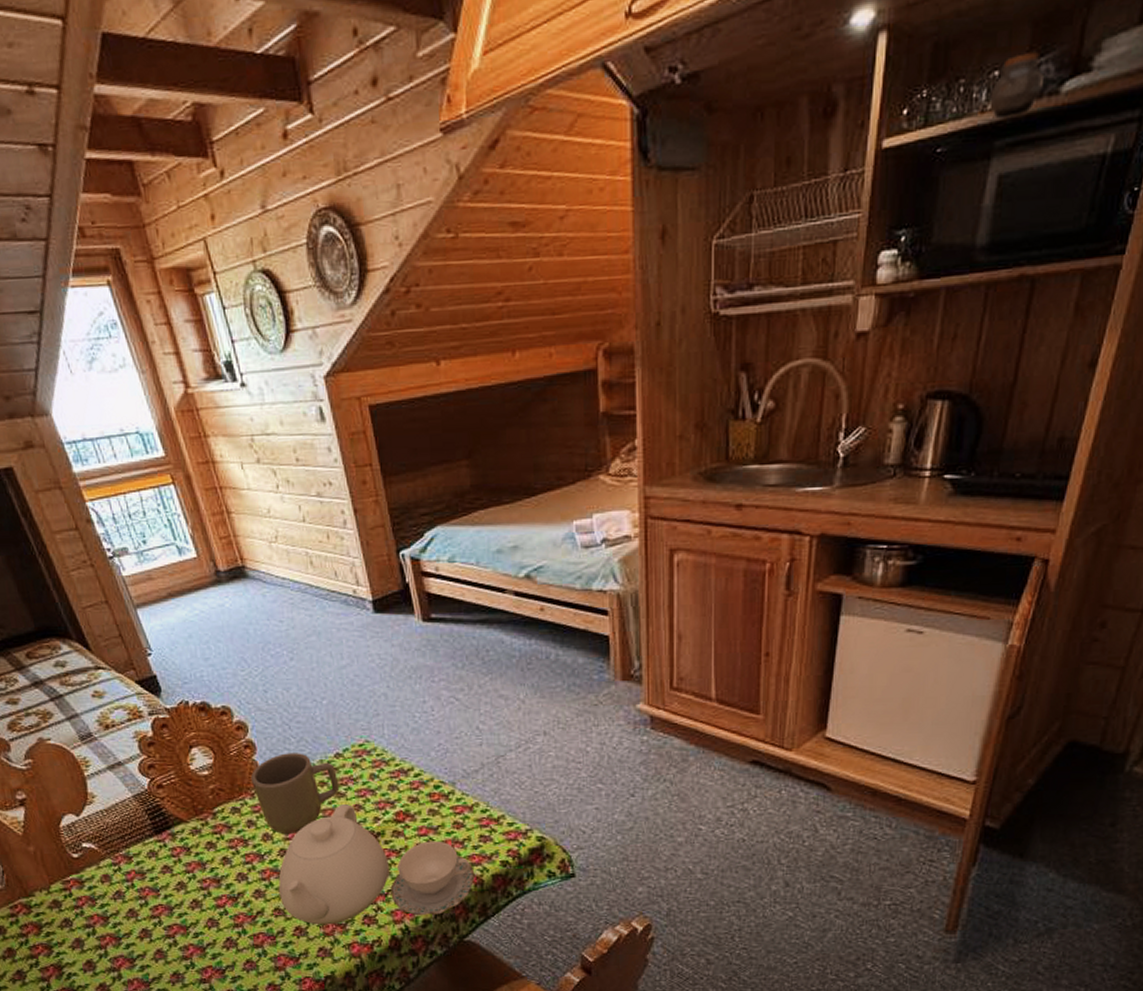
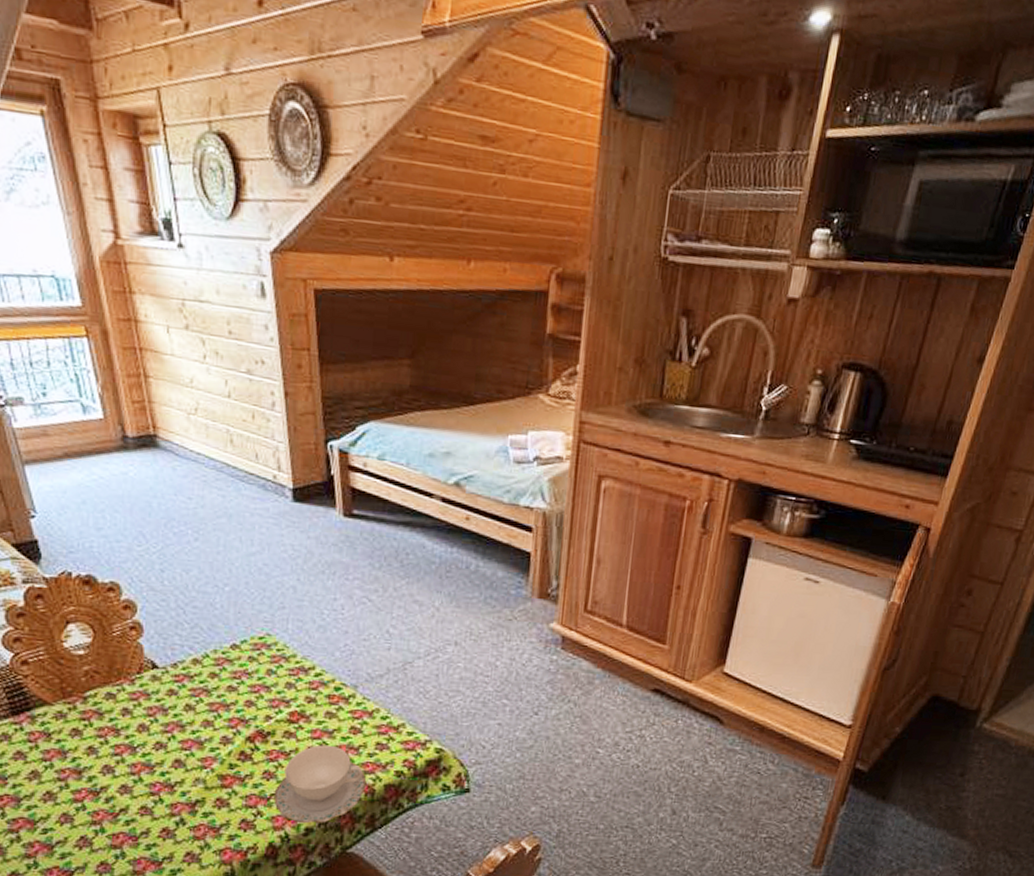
mug: present [250,753,340,834] -> none [132,639,232,726]
teapot: present [278,804,389,925] -> none [149,699,276,828]
jar: present [989,52,1043,119] -> none [918,80,964,134]

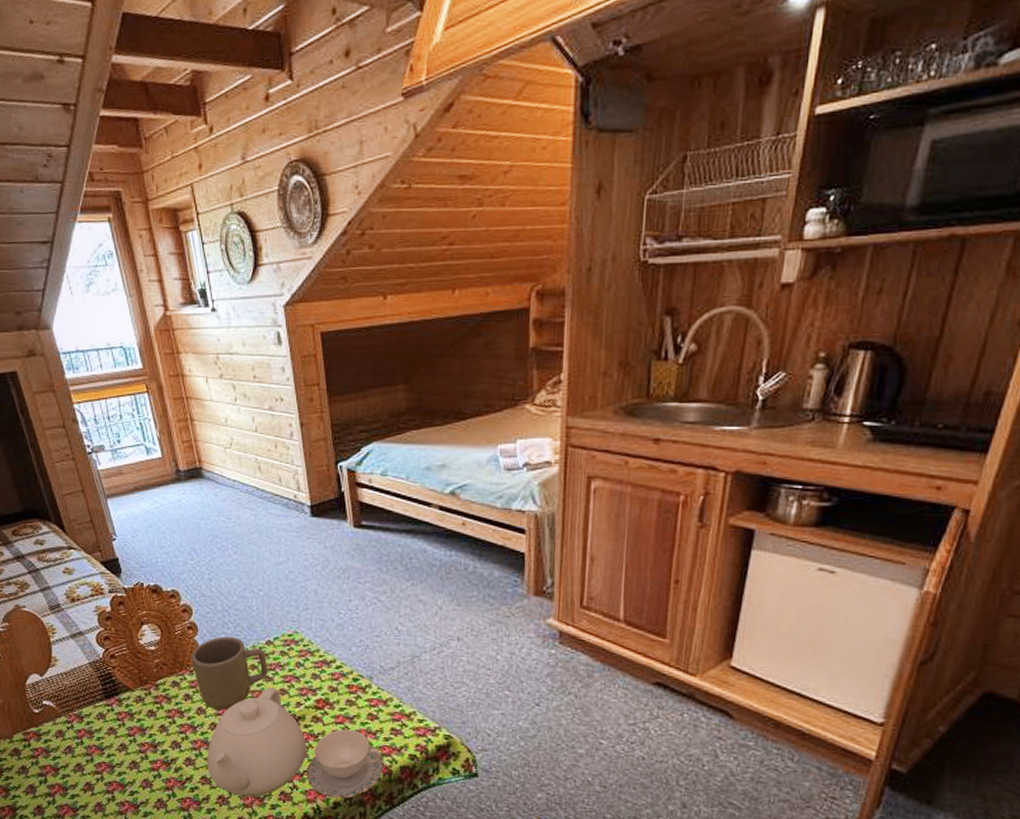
mug: none [132,639,232,726] -> present [191,636,268,710]
teapot: none [149,699,276,828] -> present [208,688,307,797]

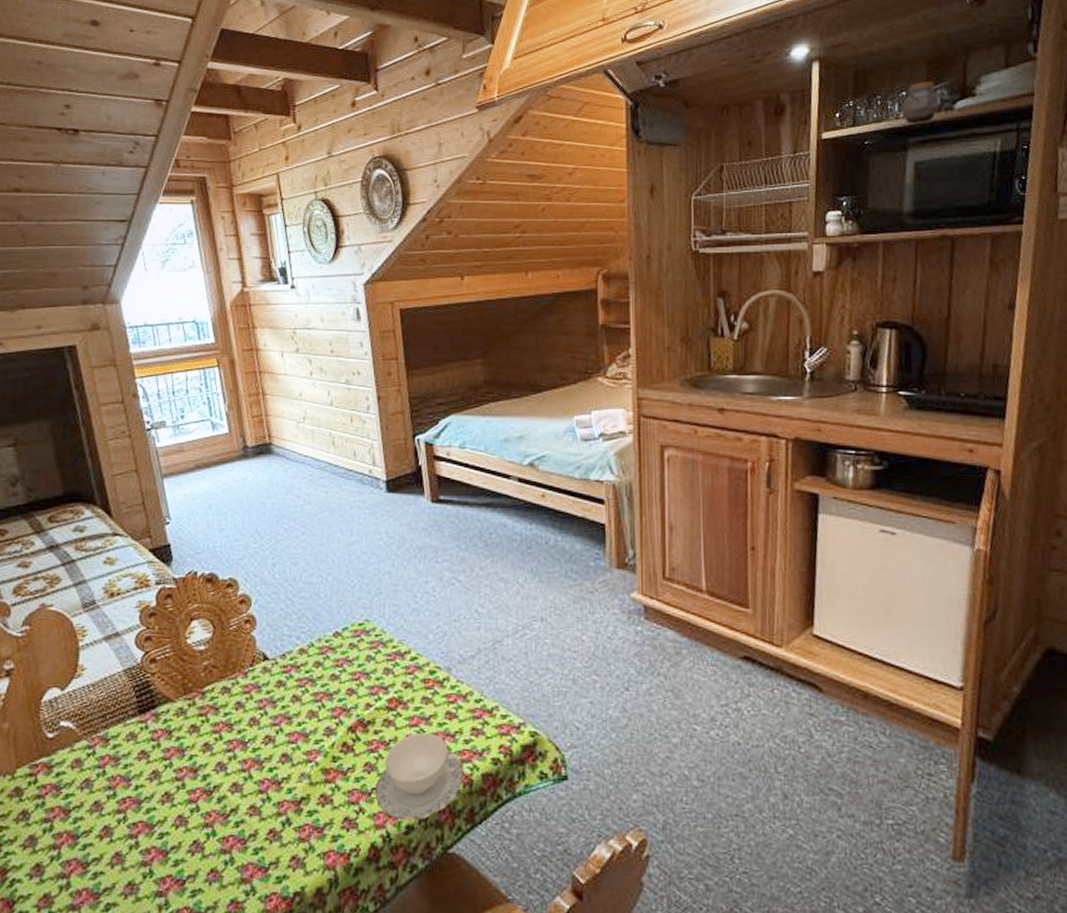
mug: present [191,636,268,710] -> none [246,630,335,718]
teapot: present [208,688,307,797] -> none [258,688,376,828]
jar: none [925,27,982,88] -> present [901,81,940,123]

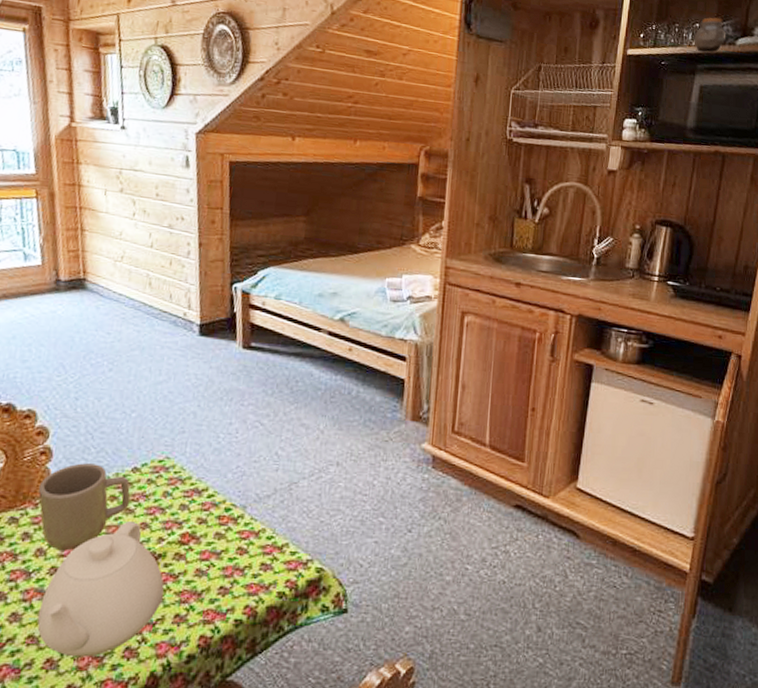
mug: none [246,630,335,718] -> present [38,463,131,550]
teapot: none [258,688,376,828] -> present [37,521,164,658]
teacup: present [375,732,464,821] -> none [159,566,250,650]

